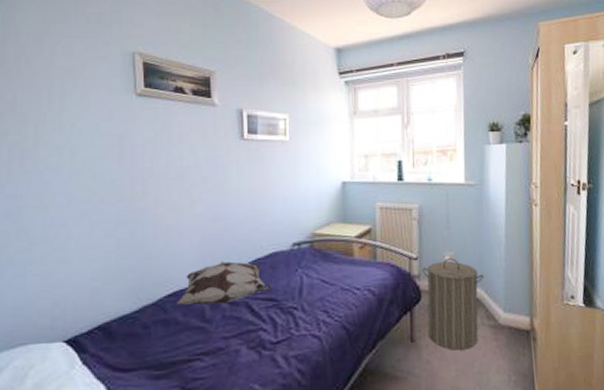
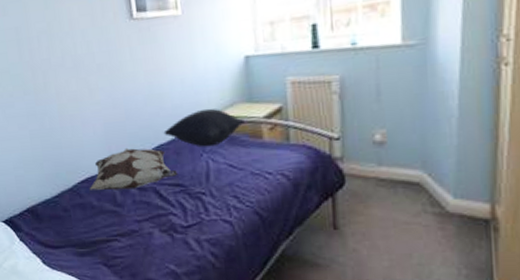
pillow: none [262,226,338,263] -> present [163,108,245,147]
laundry hamper: present [421,258,484,350] -> none [345,136,427,239]

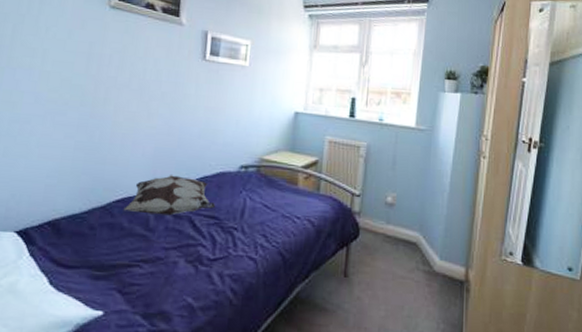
pillow: present [163,108,245,147] -> none [210,150,285,186]

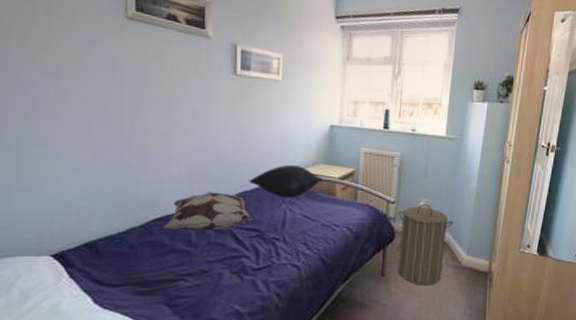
pillow: none [210,150,285,186] -> present [249,164,323,198]
laundry hamper: none [361,199,424,292] -> present [397,204,453,285]

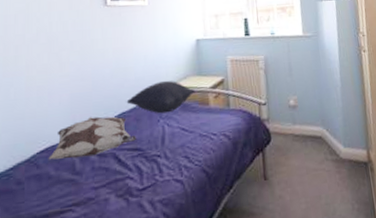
laundry hamper: present [397,204,453,285] -> none [270,102,325,185]

